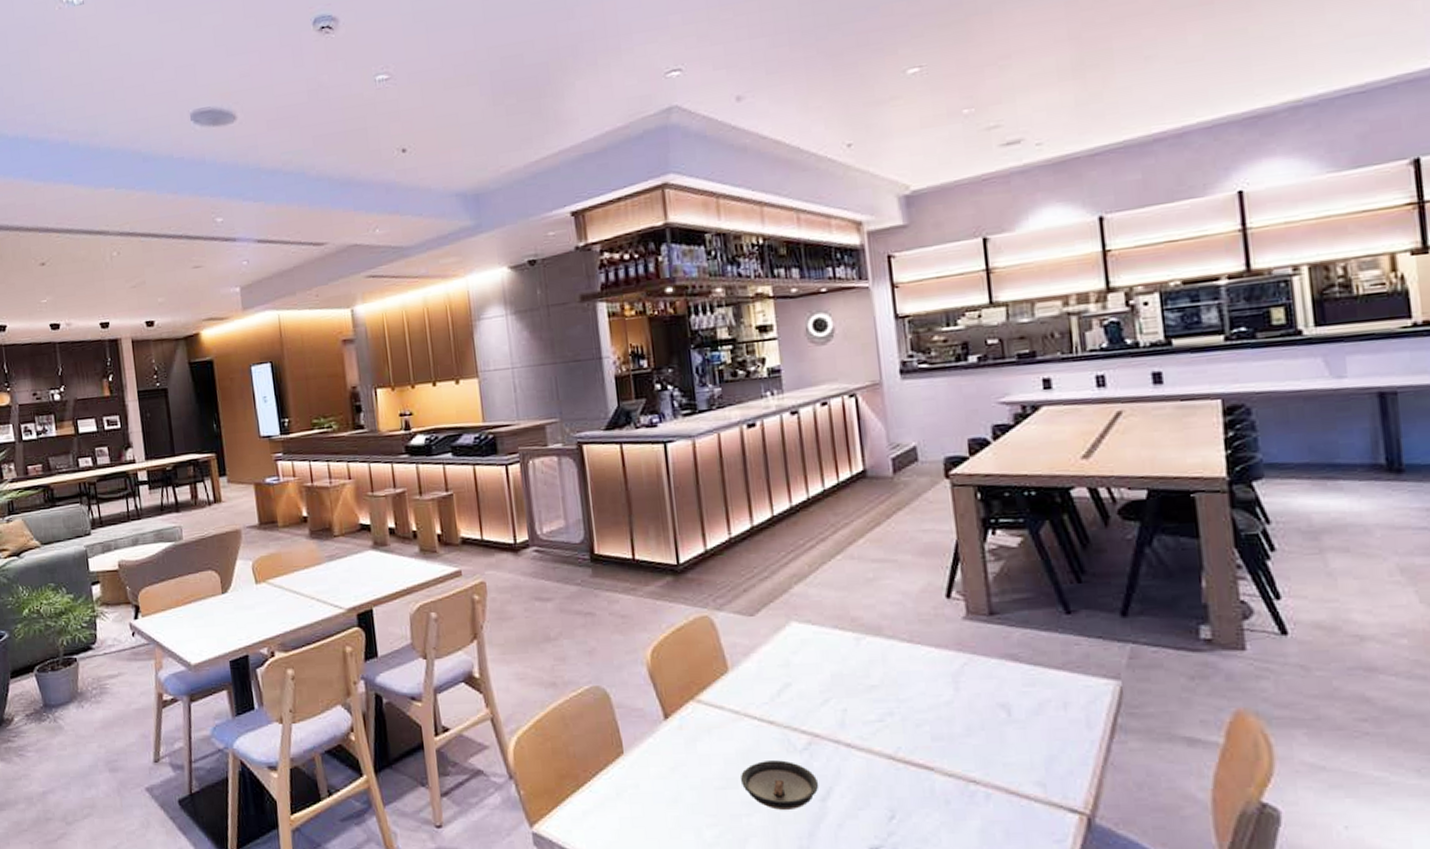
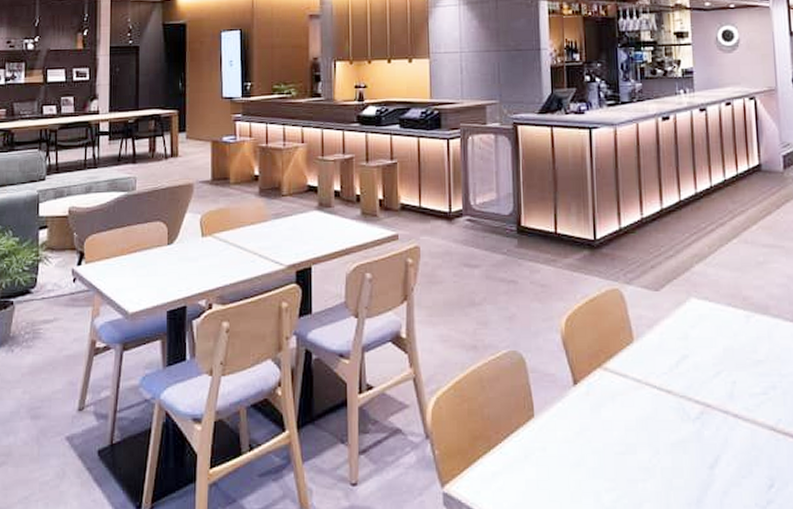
saucer: present [741,760,819,810] -> none [639,428,709,476]

